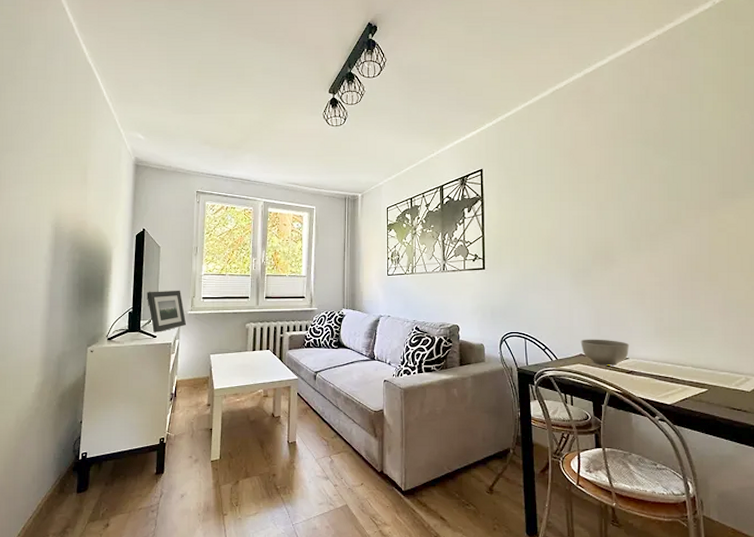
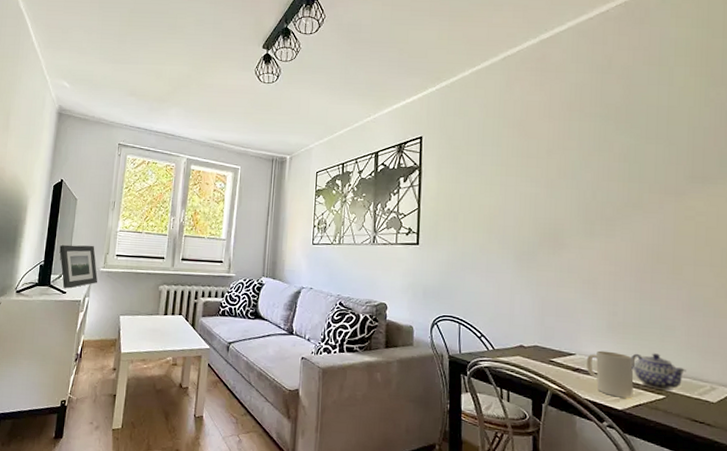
bowl: present [580,339,630,366] -> none [521,329,578,361]
cup: none [638,353,680,394] -> present [586,350,634,398]
teapot: none [676,352,724,385] -> present [631,353,686,392]

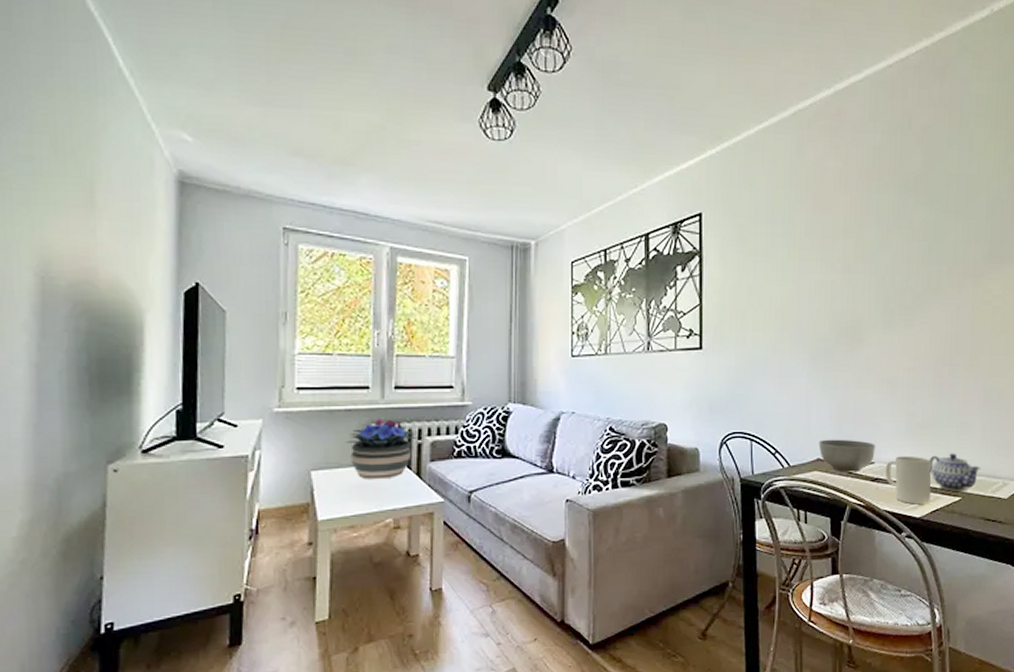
picture frame: present [59,245,98,288] -> none [205,376,273,440]
potted flower: none [144,281,195,327] -> present [345,419,418,480]
bowl: none [521,329,578,361] -> present [818,439,876,472]

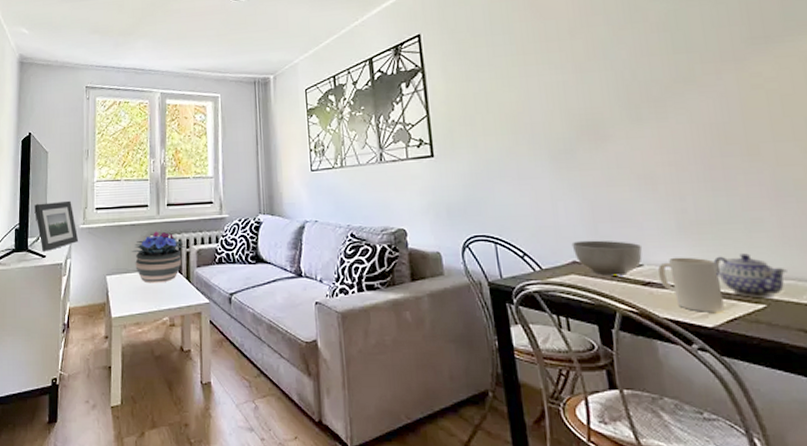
picture frame: none [205,376,273,440] -> present [34,200,79,251]

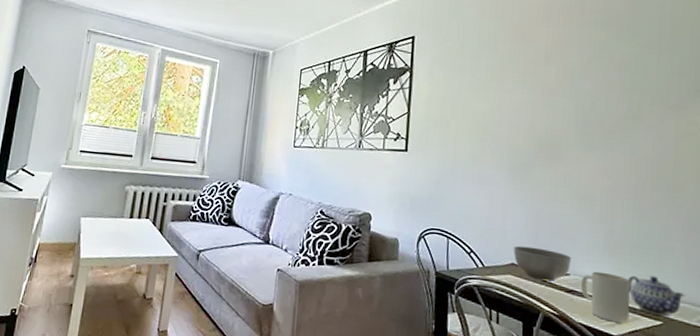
picture frame: present [34,200,79,251] -> none [18,137,59,186]
potted flower: present [131,231,187,284] -> none [109,181,165,232]

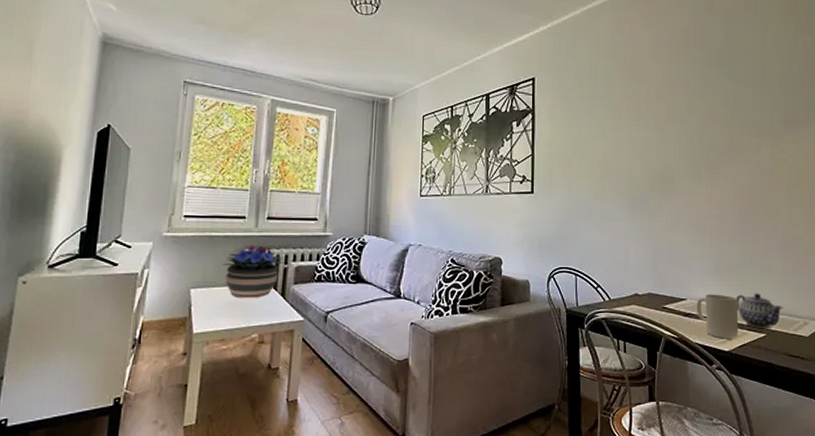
potted flower: none [109,181,165,232] -> present [222,245,285,299]
bowl: present [513,245,572,282] -> none [636,276,688,307]

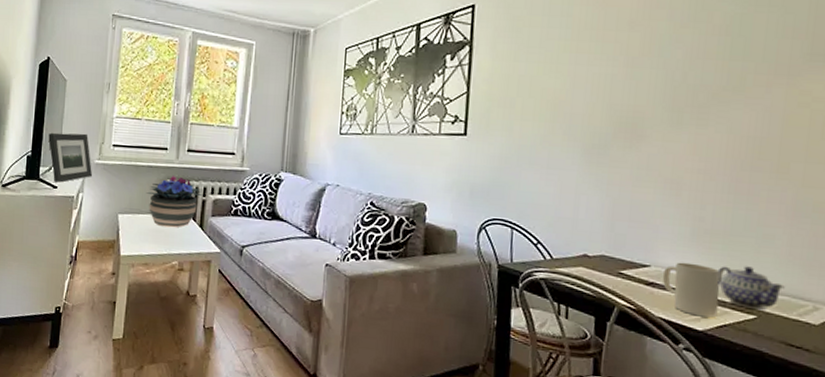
picture frame: none [108,204,161,259] -> present [48,133,93,183]

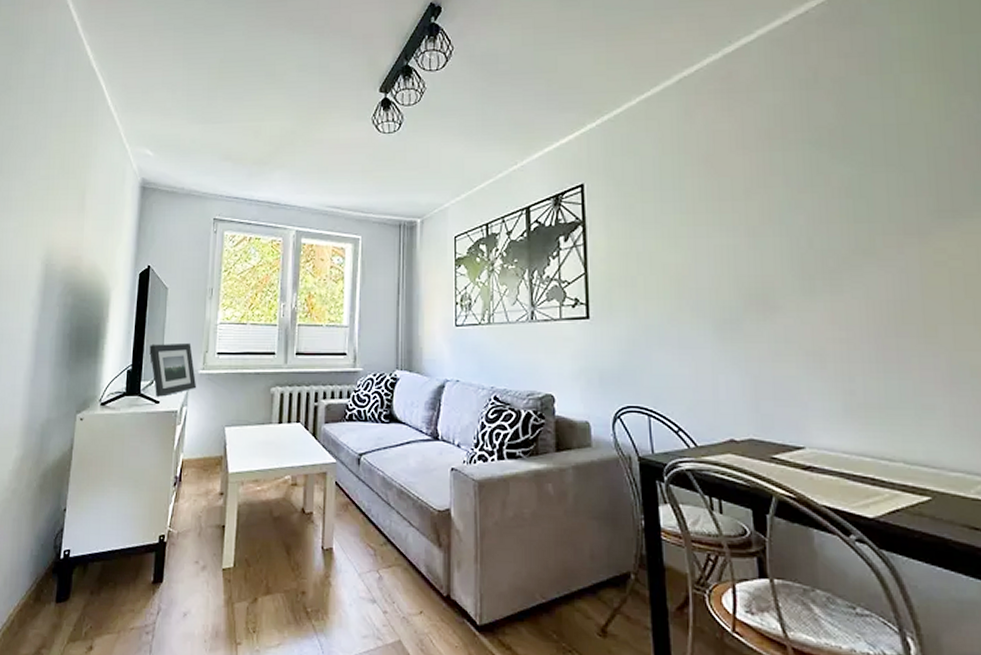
potted flower: present [146,176,203,228] -> none [254,382,315,439]
cup: present [662,262,720,318] -> none [819,441,887,502]
teapot: present [717,266,785,311] -> none [879,441,956,491]

